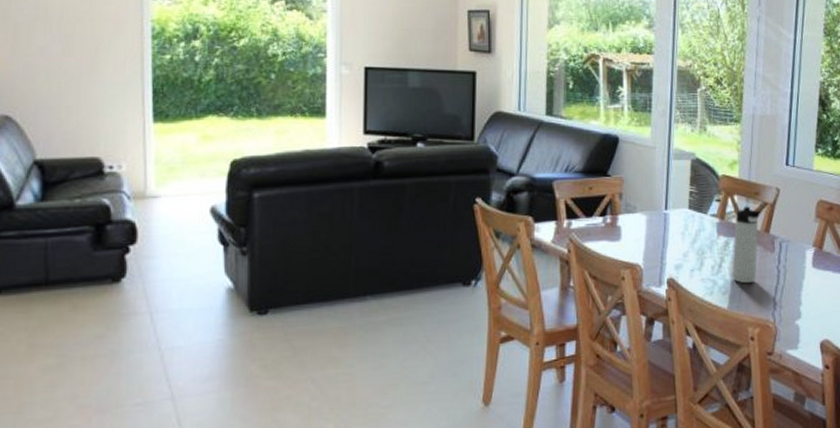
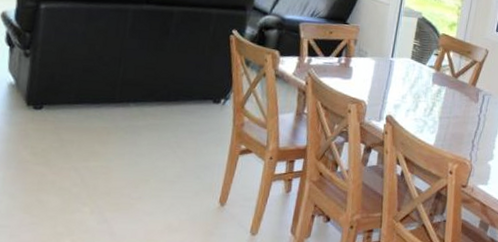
thermos bottle: present [732,206,761,284] -> none [441,62,471,127]

